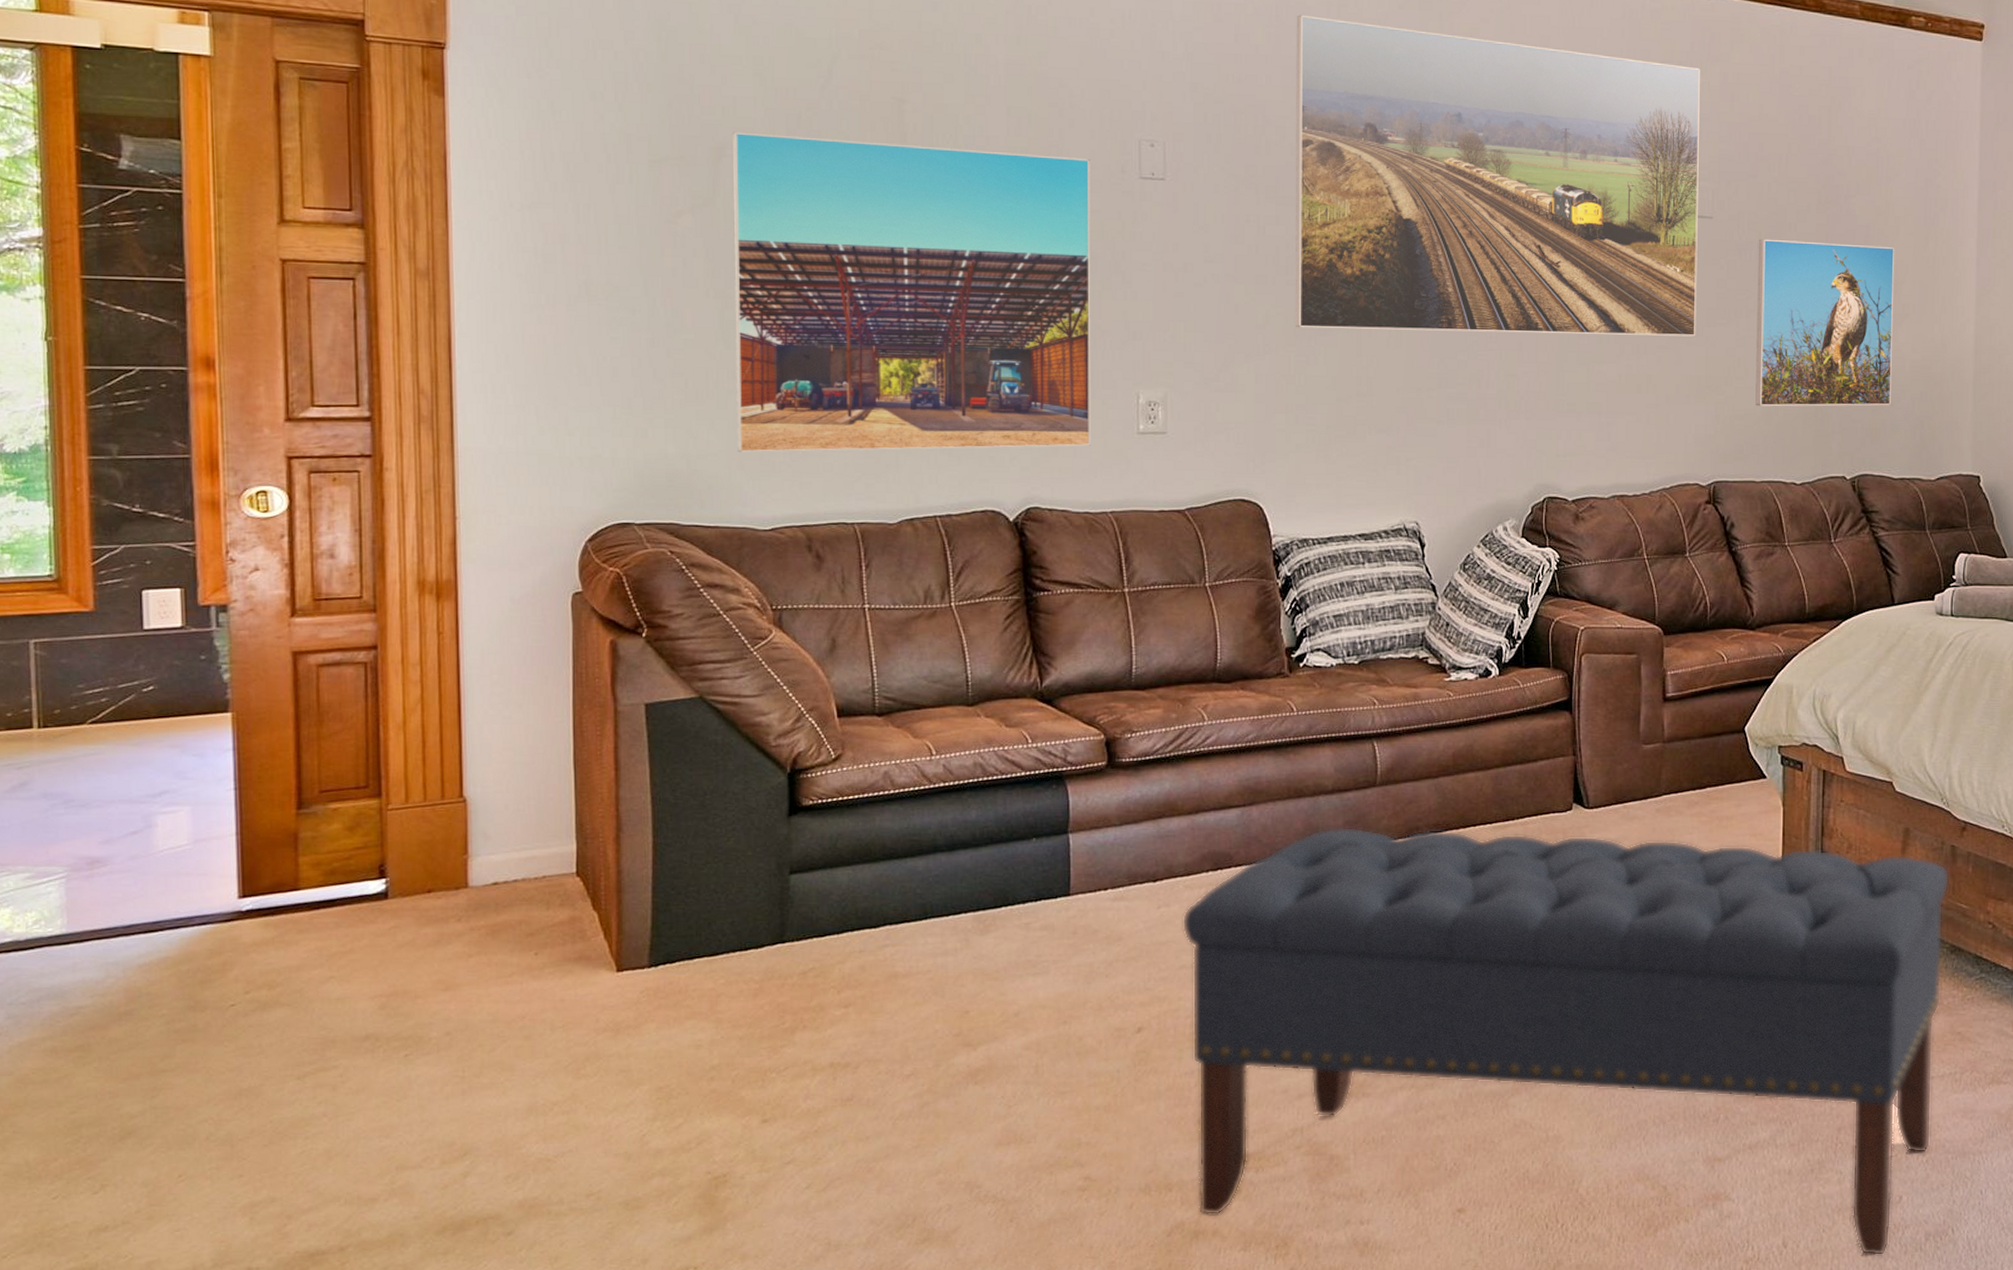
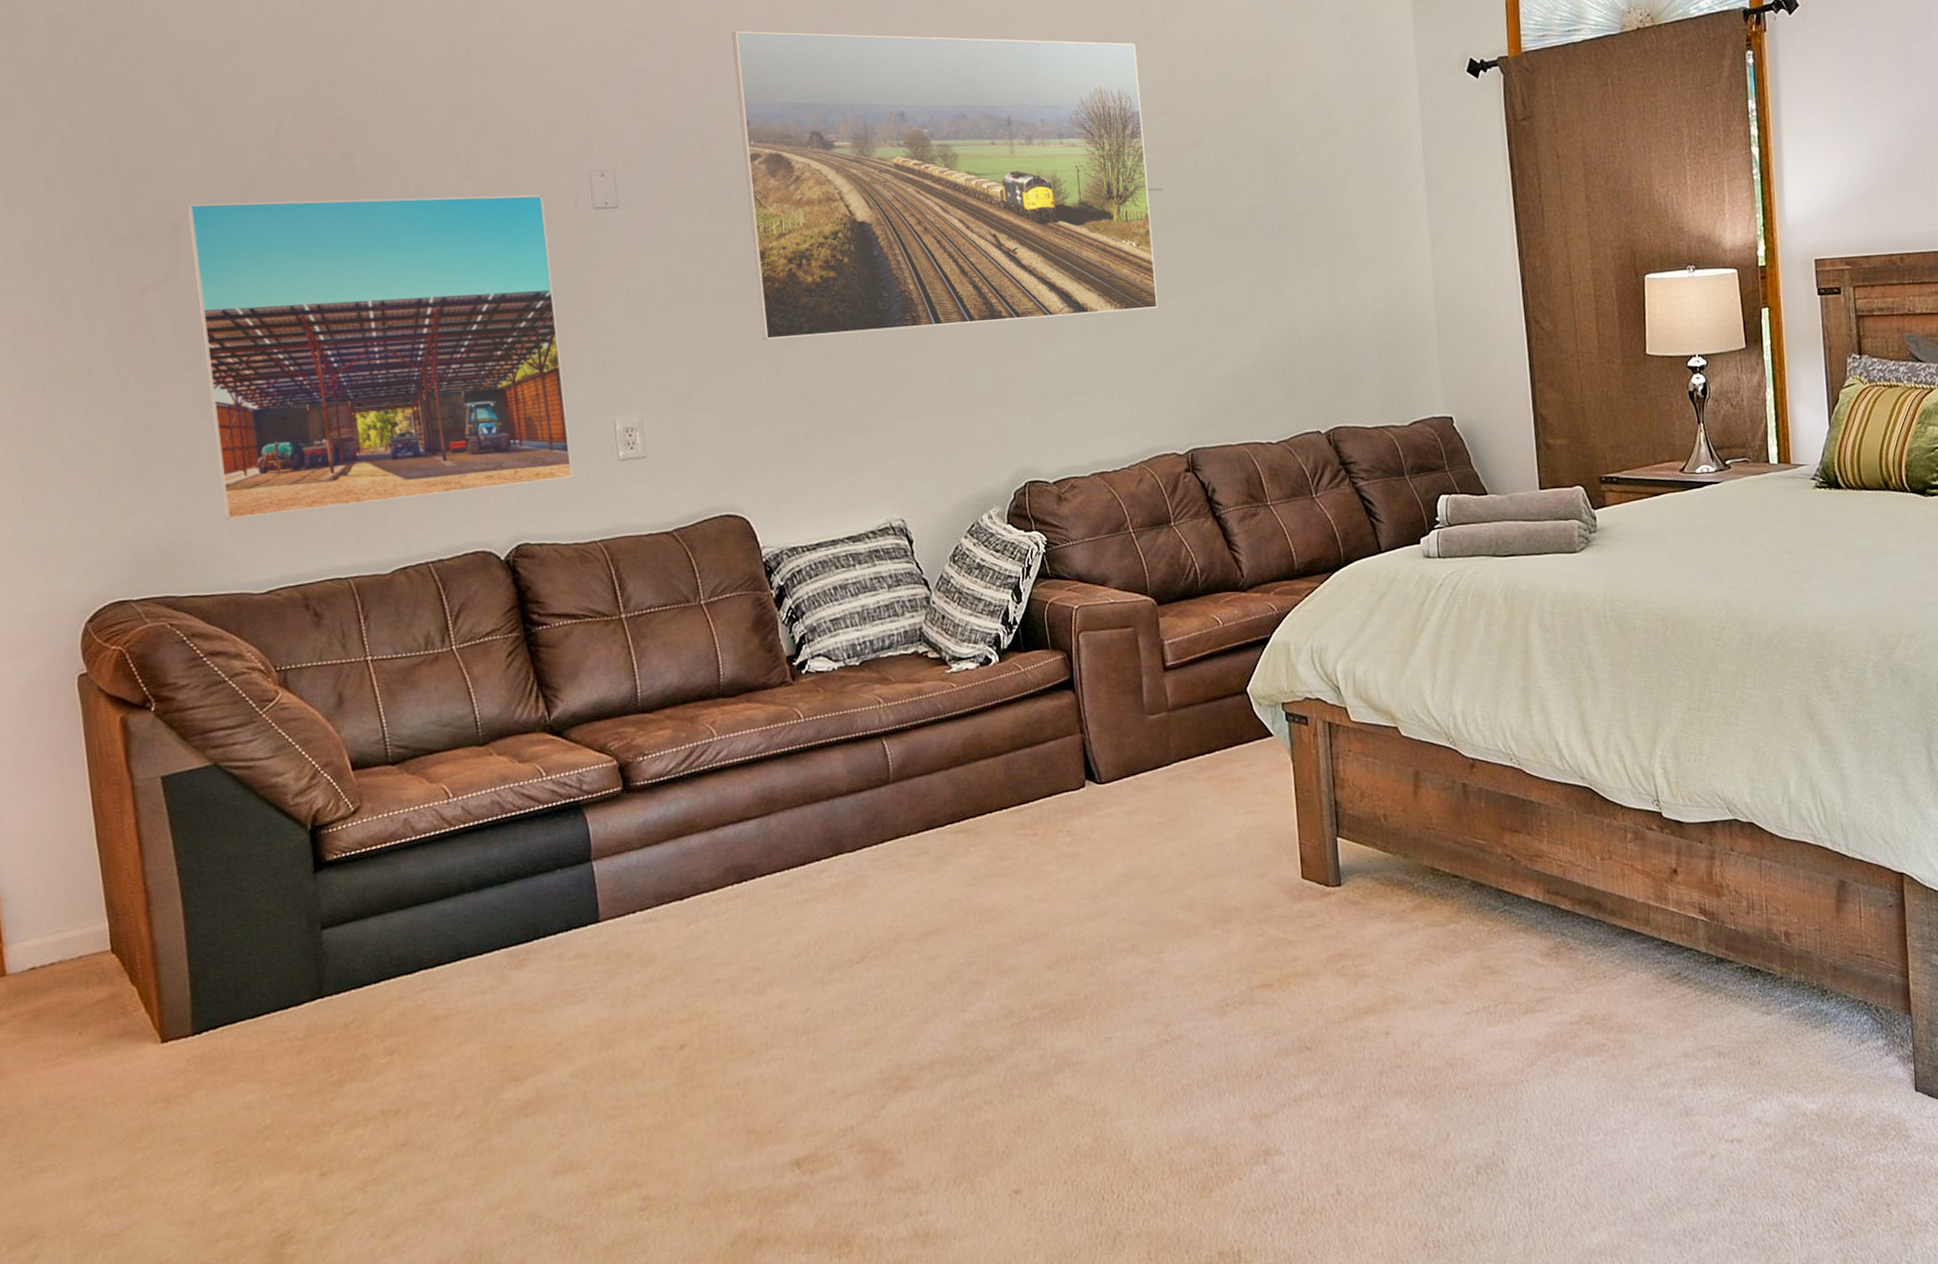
bench: present [1182,827,1950,1256] -> none [712,797,1473,1222]
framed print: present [1755,238,1895,407] -> none [1210,200,1357,371]

